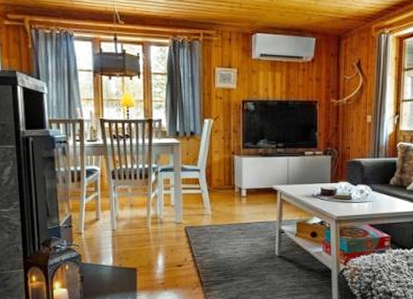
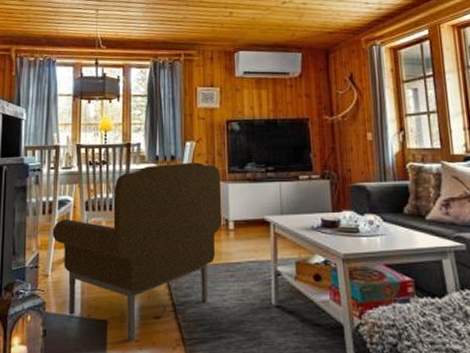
armchair: none [82,138,235,283] -> present [52,162,221,341]

